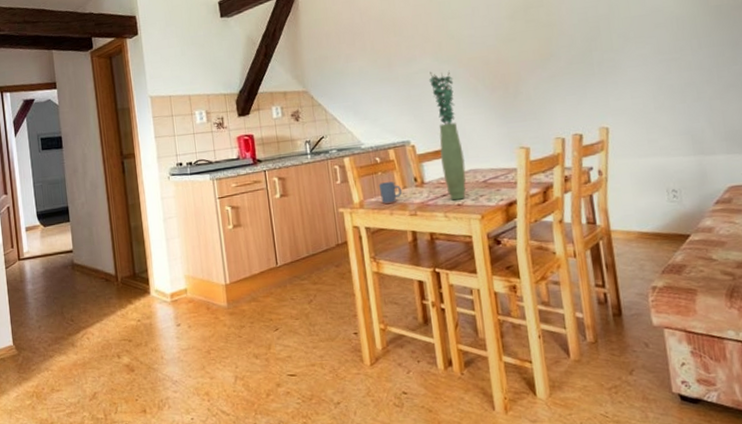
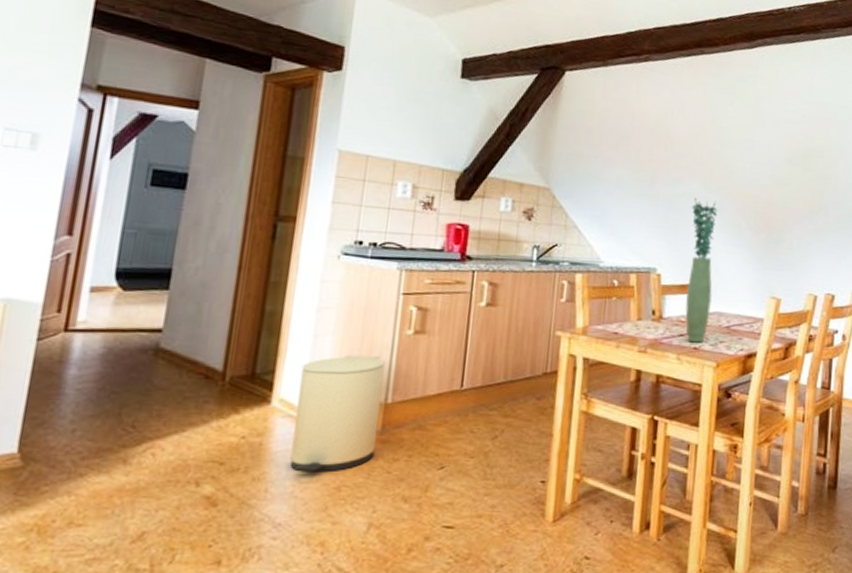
pedal bin: none [163,248,227,342] -> present [290,354,385,473]
mug: present [378,181,402,205] -> none [609,309,635,335]

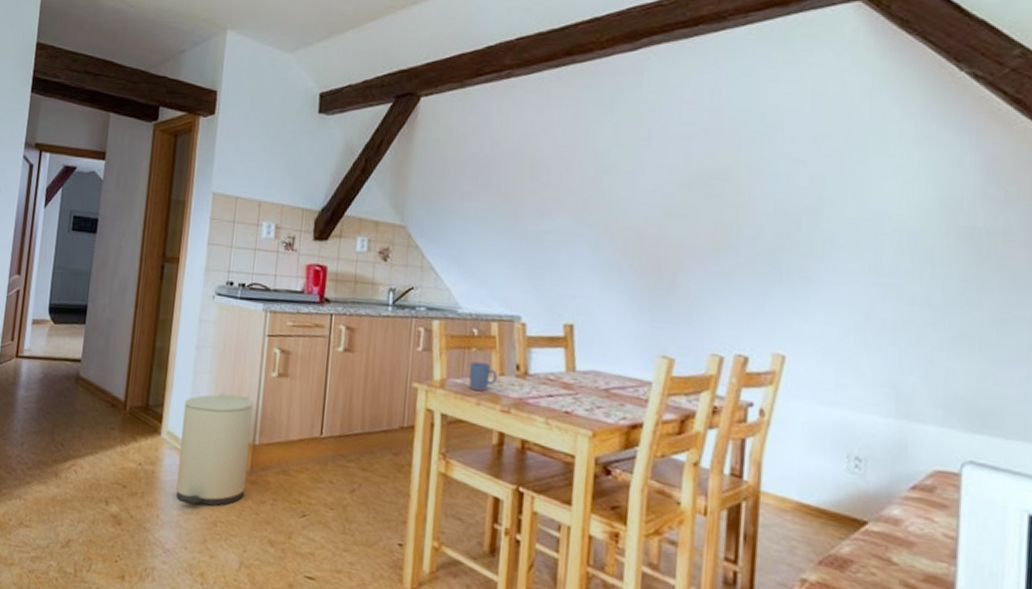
mug: none [609,309,635,335] -> present [468,361,497,391]
vase: present [685,197,718,343] -> none [554,234,594,407]

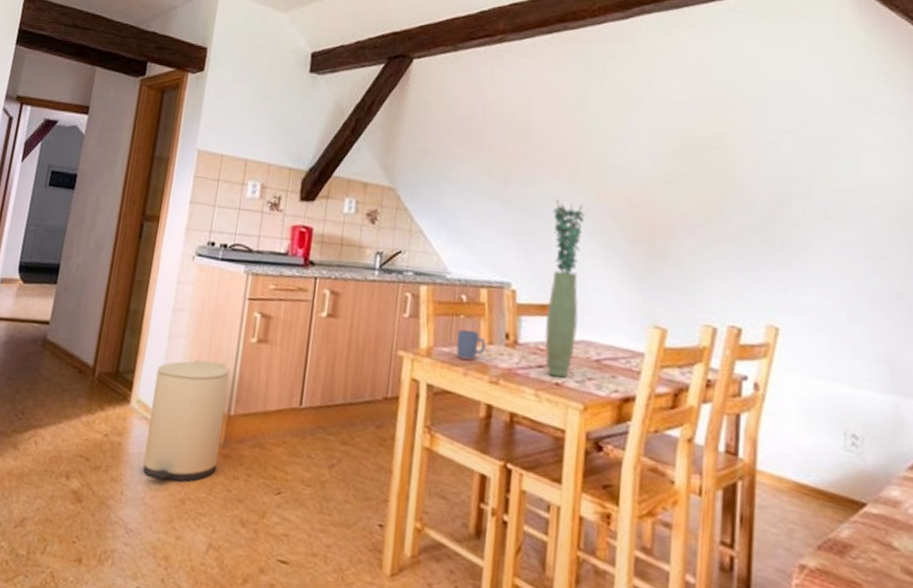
vase: none [554,234,594,407] -> present [545,199,585,378]

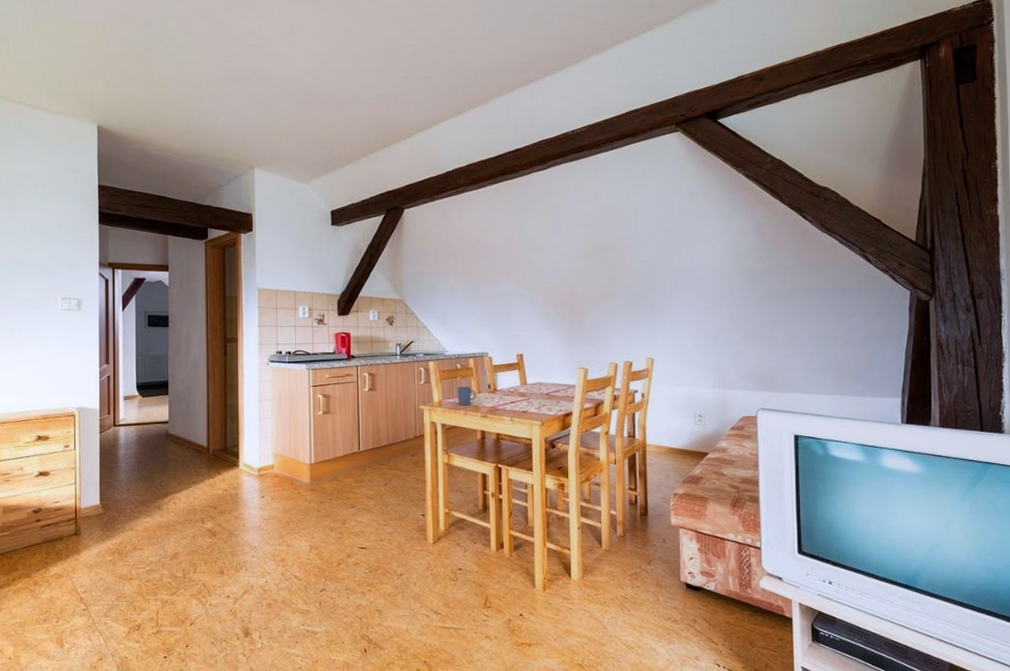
pedal bin: present [143,359,230,482] -> none [254,431,308,512]
vase: present [545,199,585,378] -> none [510,295,533,407]

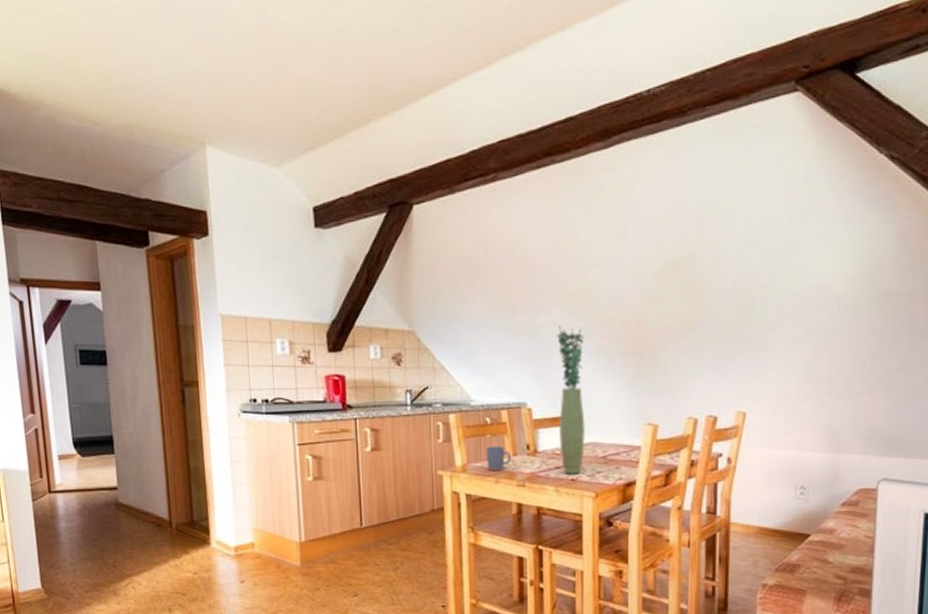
vase: none [510,295,533,407] -> present [557,325,585,474]

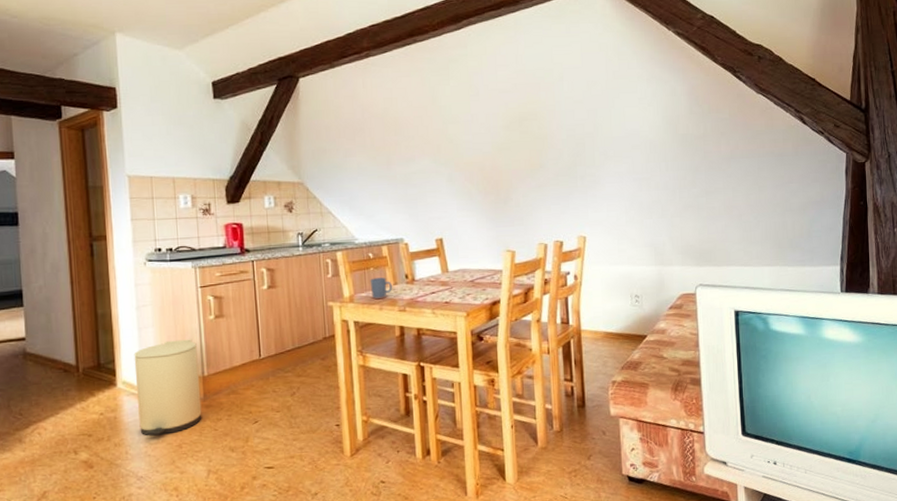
pedal bin: none [228,501,299,600] -> present [134,339,202,436]
vase: present [557,325,585,474] -> none [426,172,455,298]

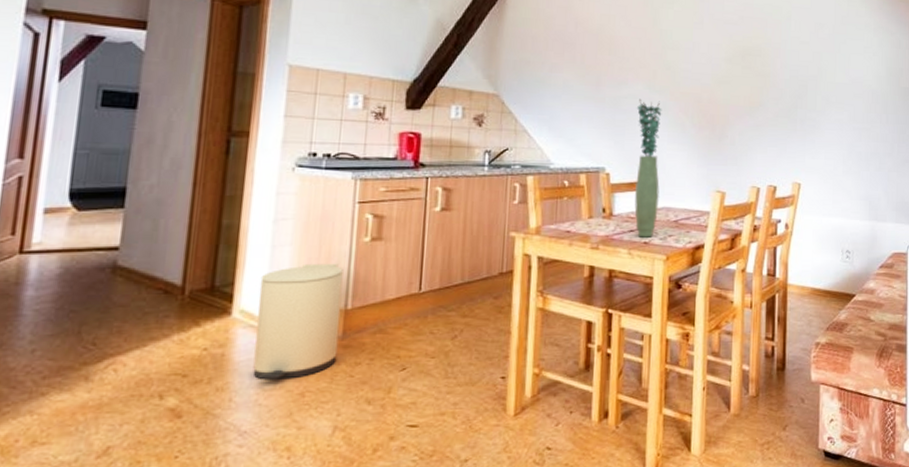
mug: present [370,277,392,300] -> none [561,209,586,234]
vase: none [426,172,455,298] -> present [634,98,662,237]

